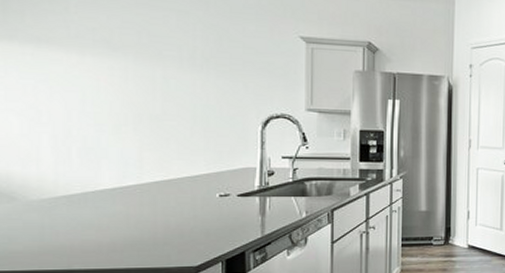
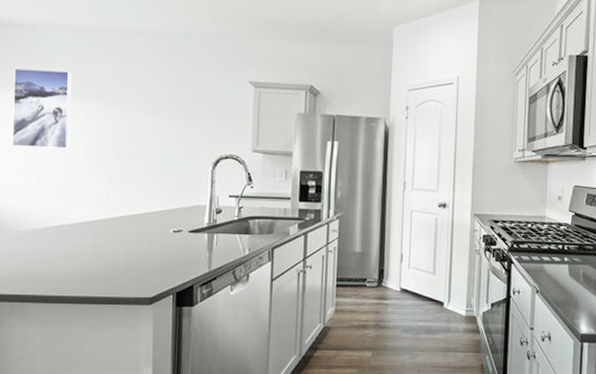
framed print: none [14,17,90,108] -> present [12,68,72,149]

